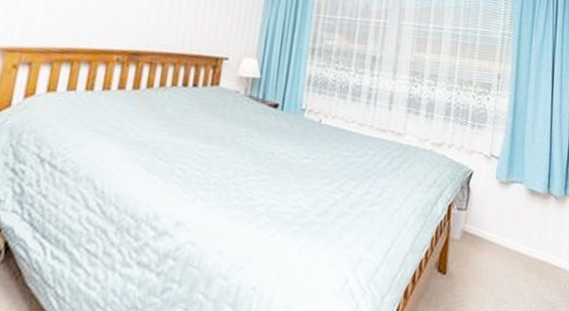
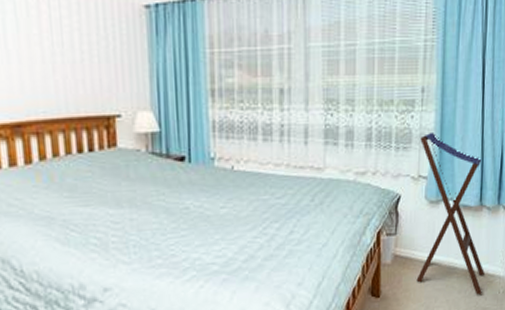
stool: none [483,115,551,287] -> present [416,131,484,295]

